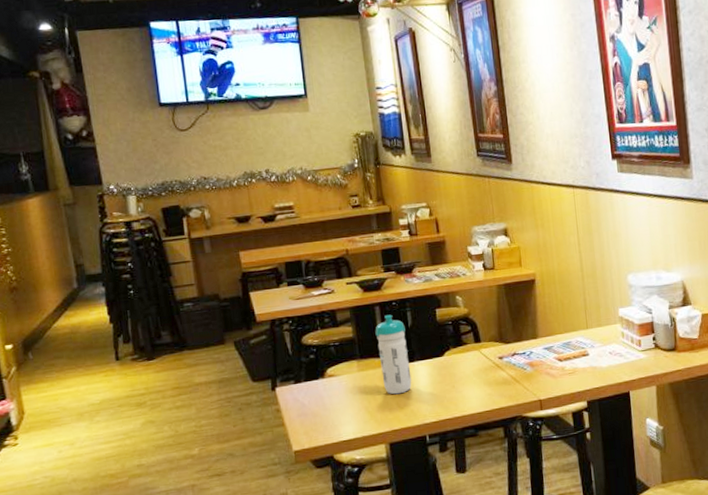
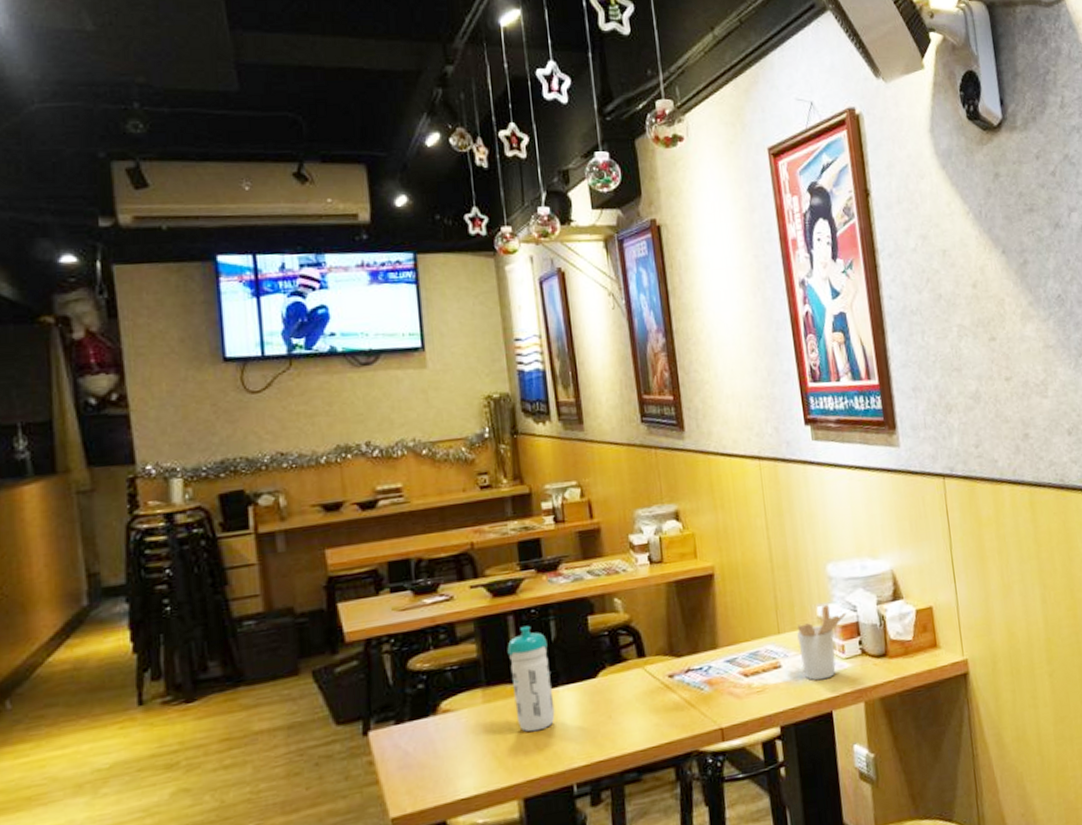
utensil holder: none [602,307,643,367] -> present [796,604,847,681]

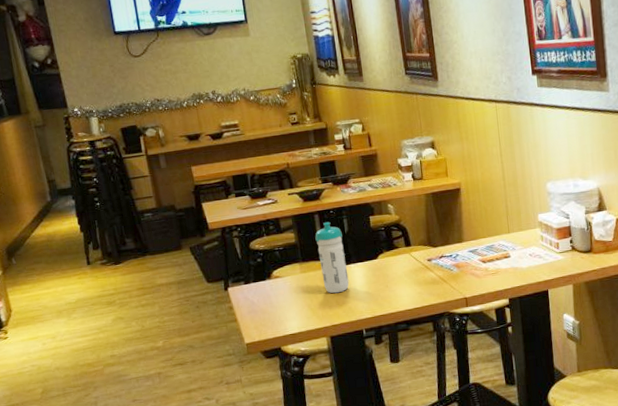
utensil holder: present [796,604,847,681] -> none [522,212,561,268]

